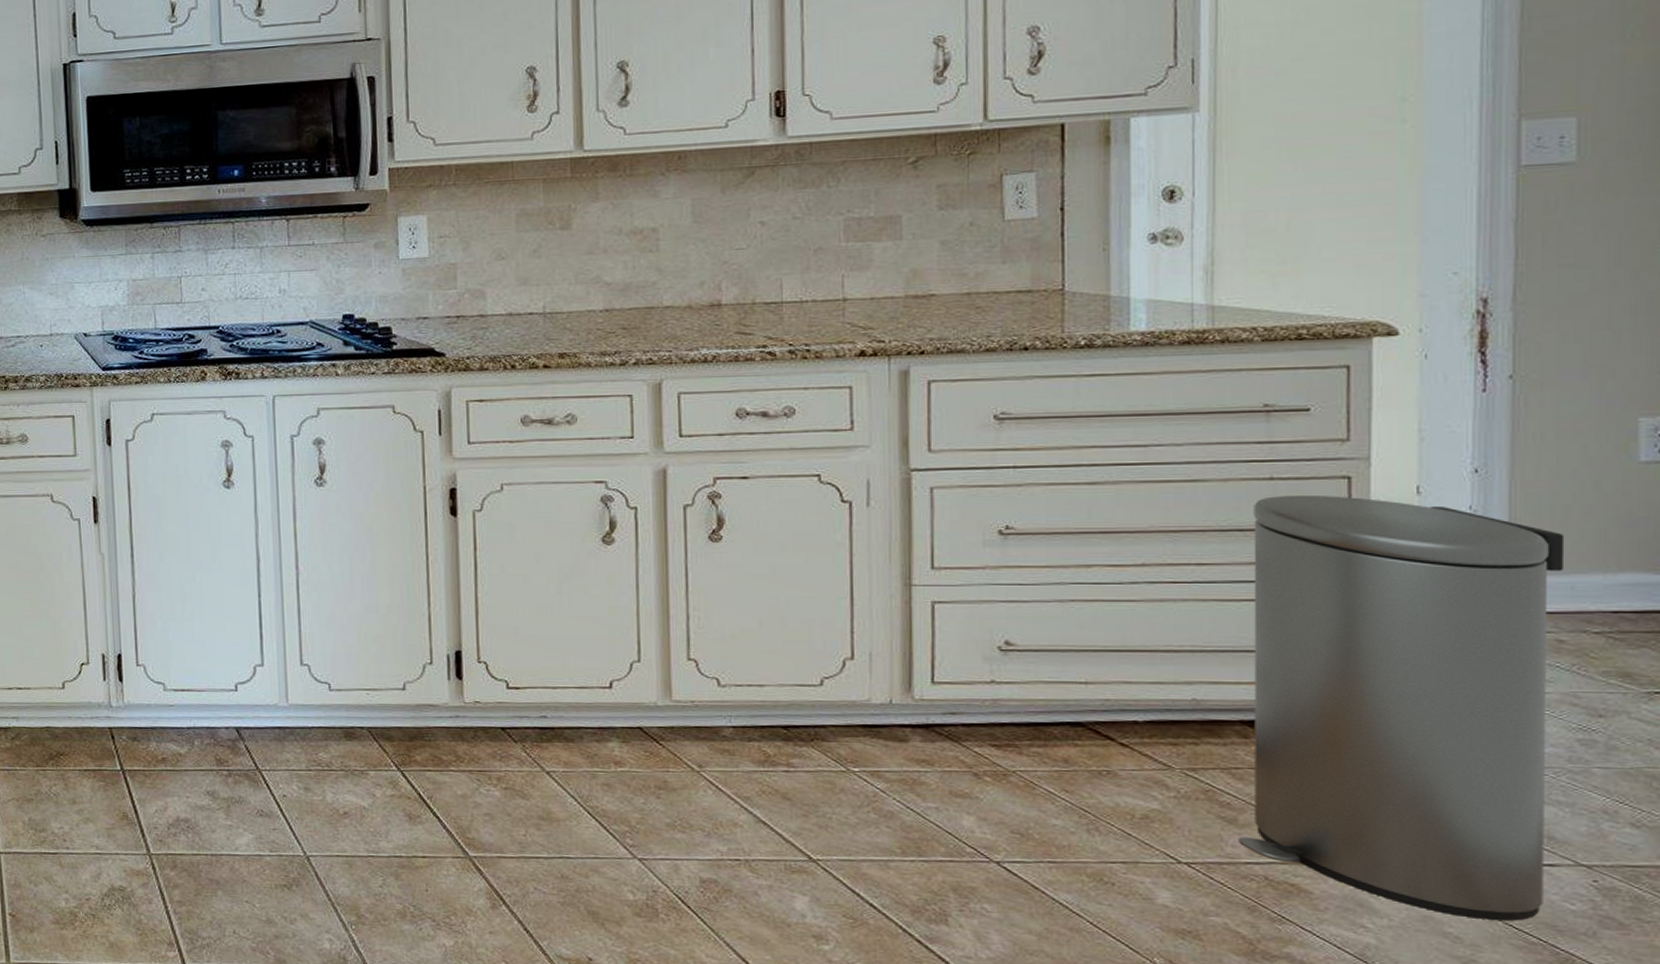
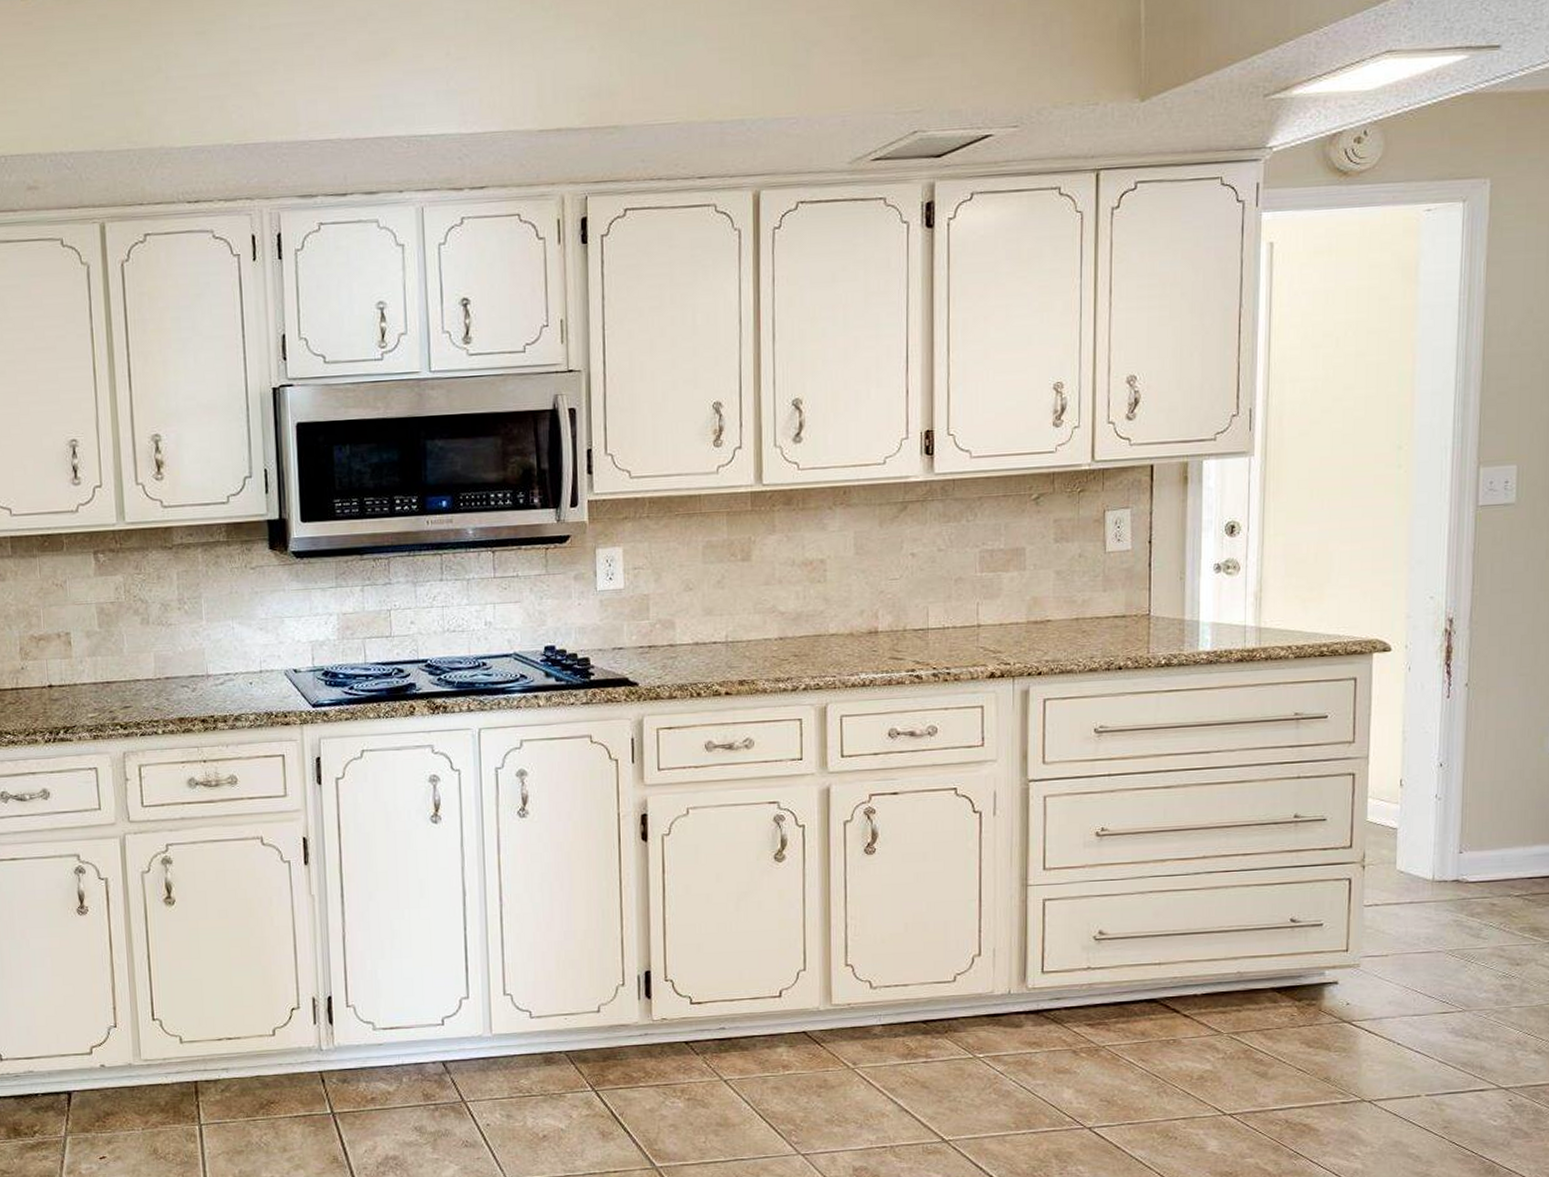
pedal bin: present [1238,494,1565,921] -> none [1268,790,1499,1140]

